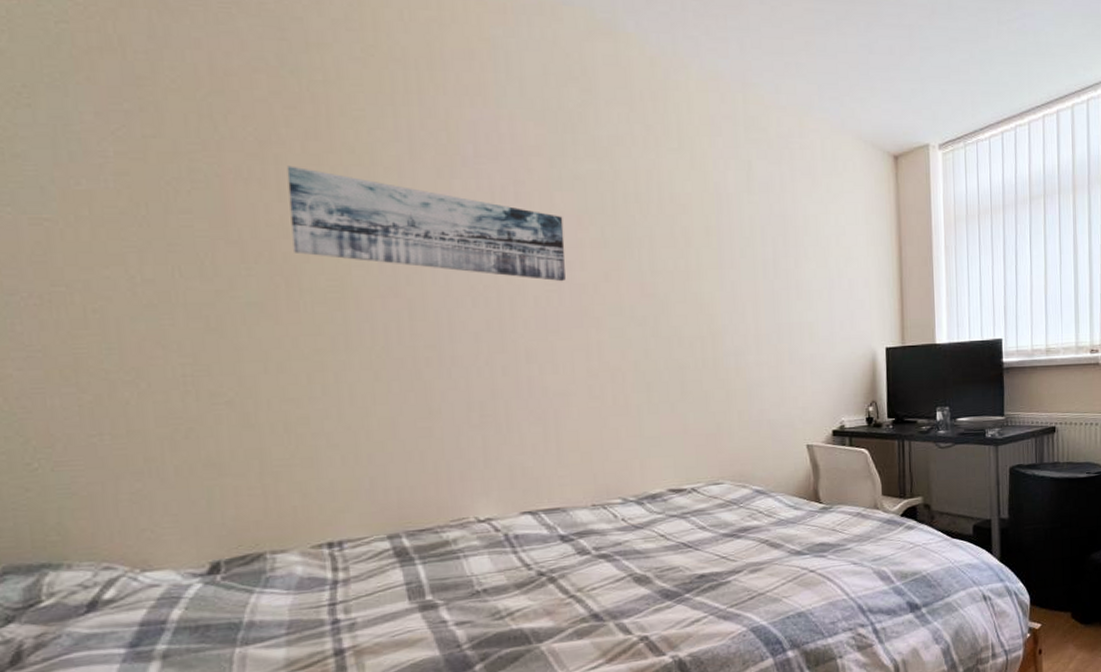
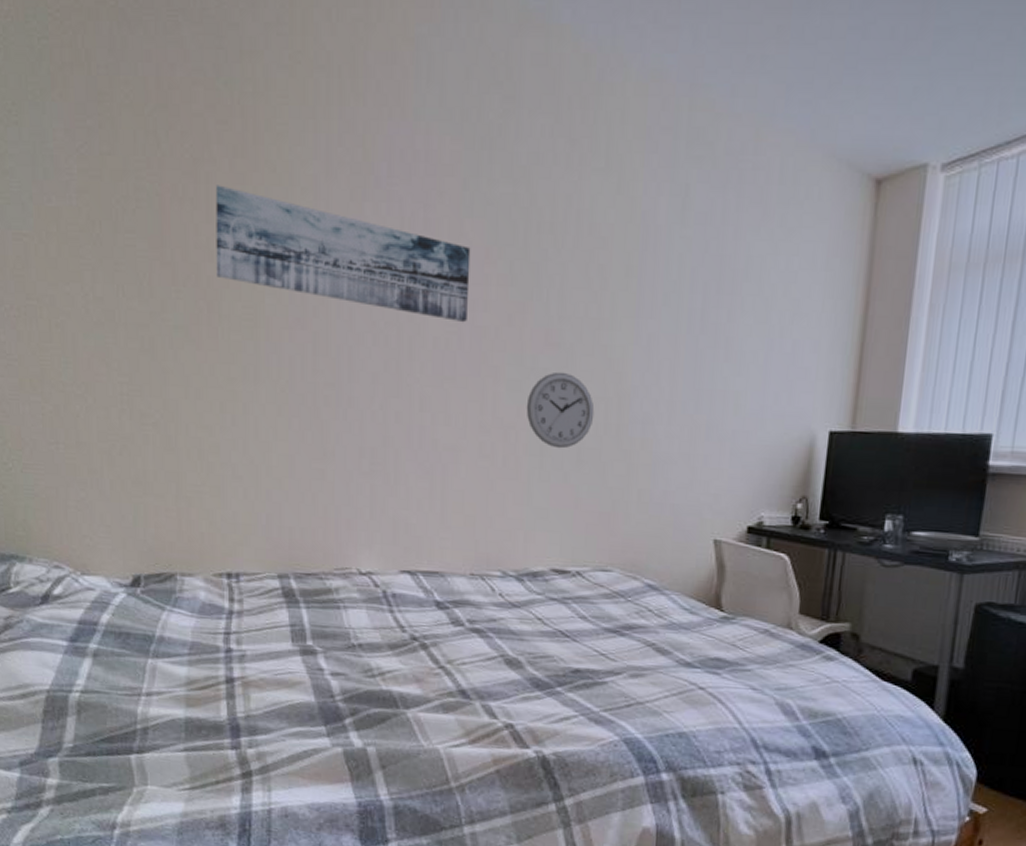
wall clock: none [629,318,693,384] -> present [526,371,595,449]

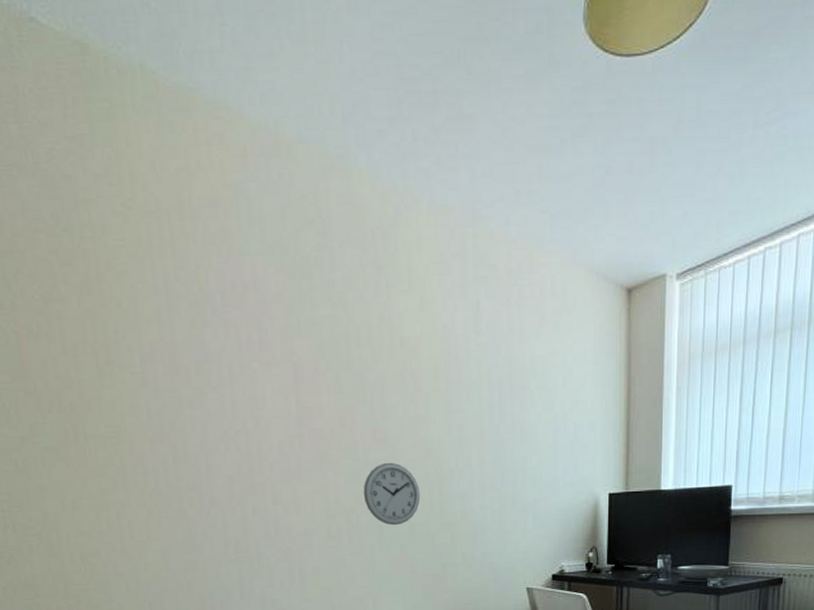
wall art: present [215,185,471,323] -> none [67,321,305,428]

